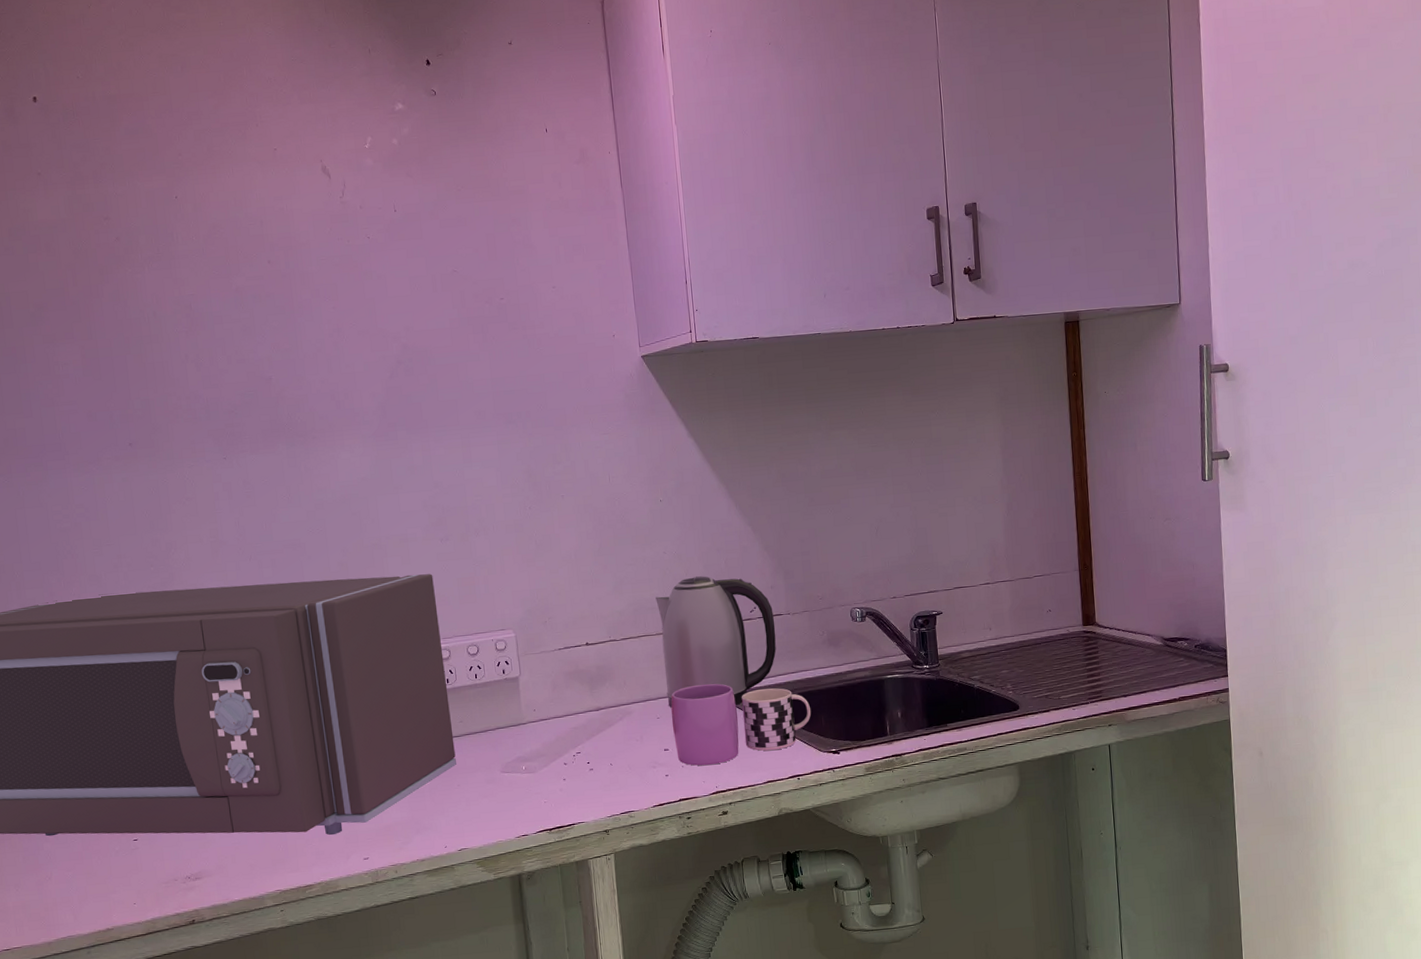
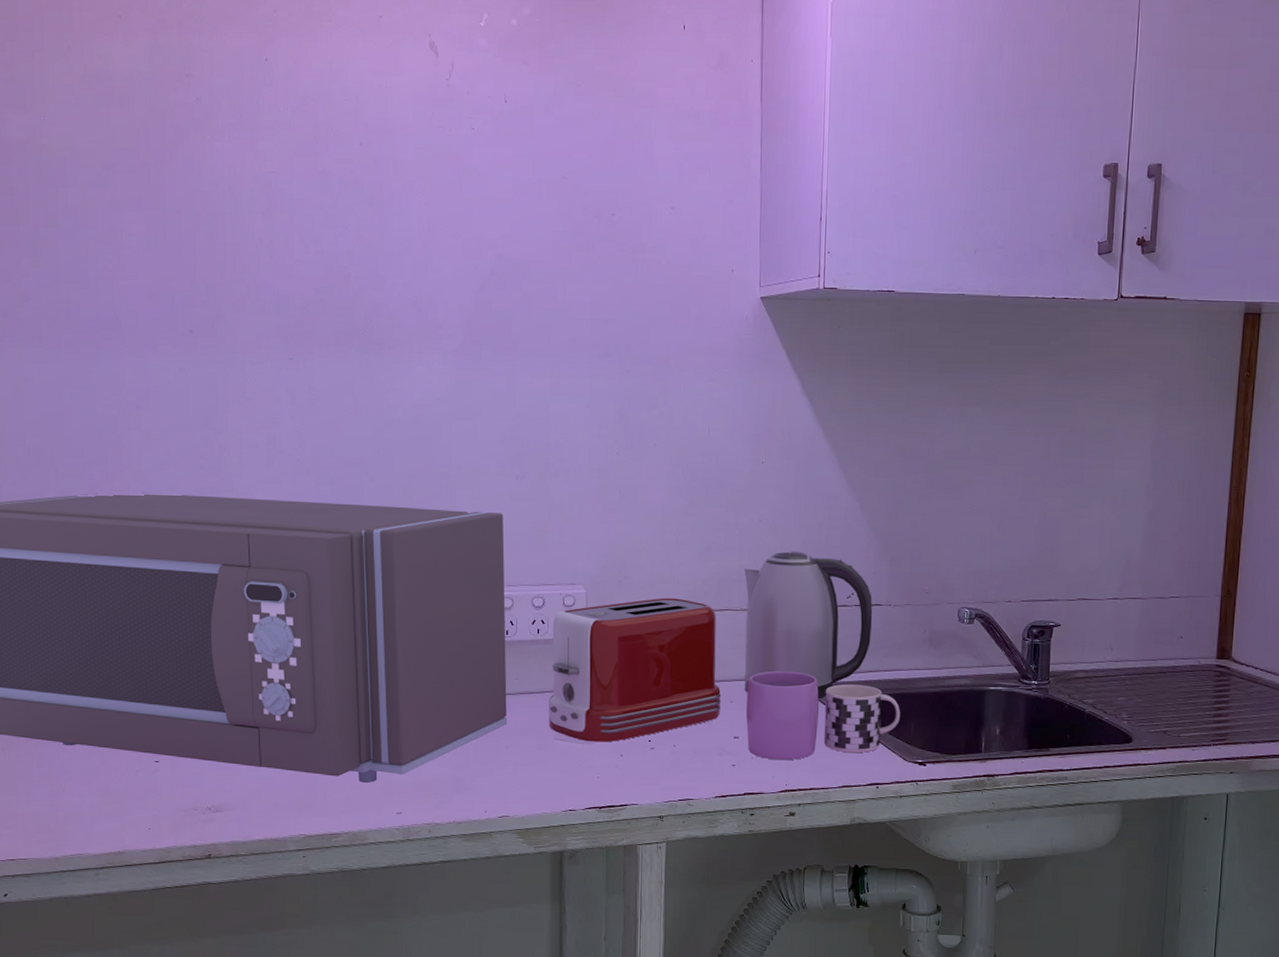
toaster: none [488,631,650,771] -> present [549,597,722,742]

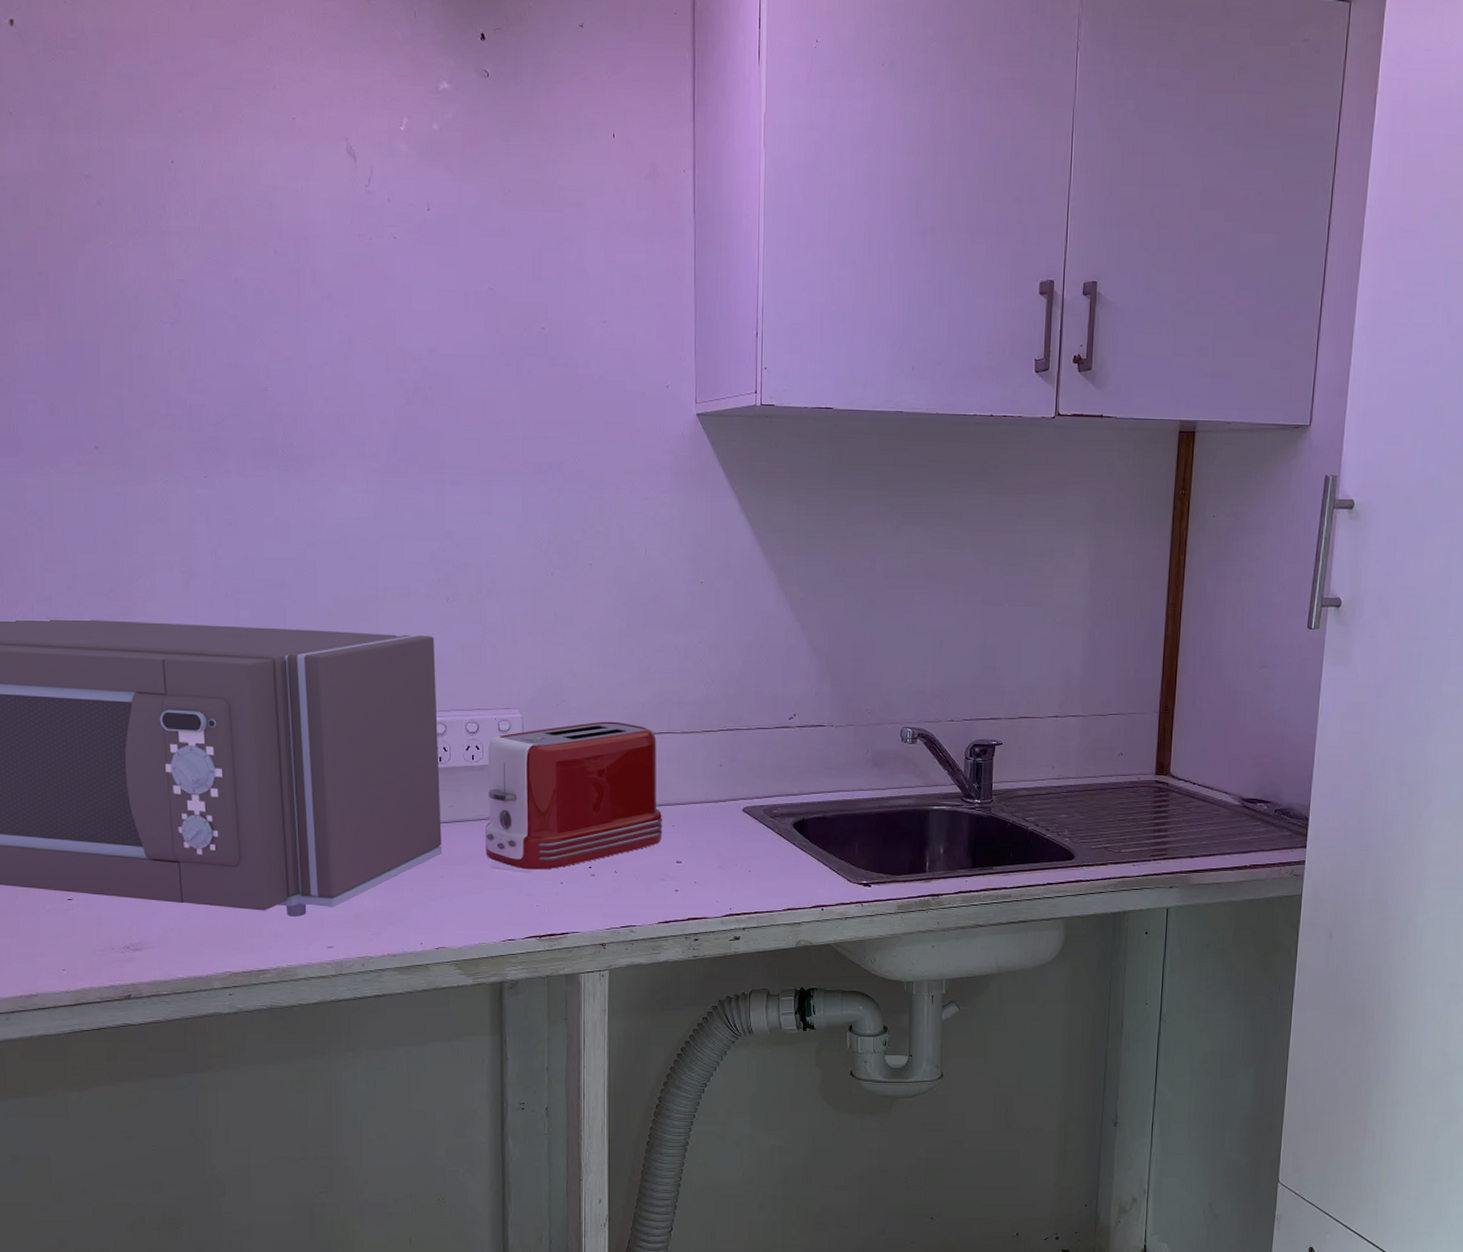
kettle: present [744,551,873,698] -> none [684,673,815,821]
mug: present [745,670,820,761] -> none [688,793,763,884]
cup: present [823,684,901,753] -> none [767,806,845,876]

